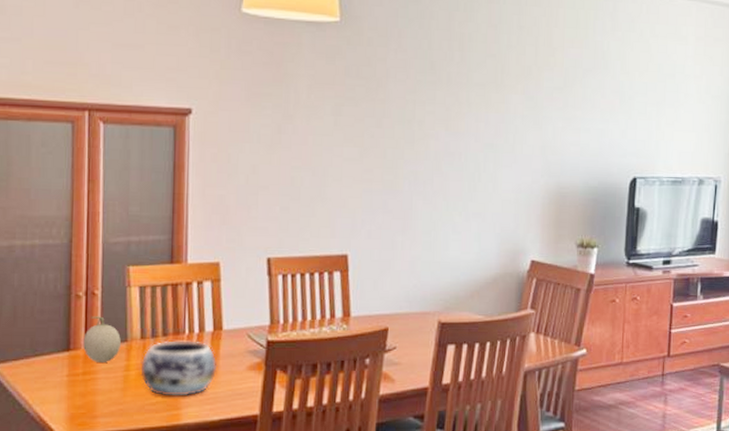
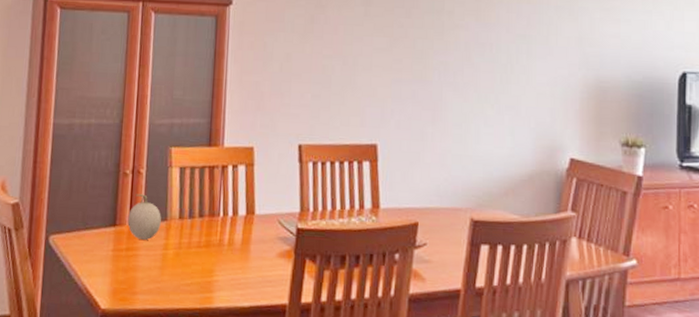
decorative bowl: present [140,340,218,396] -> none [177,222,249,280]

